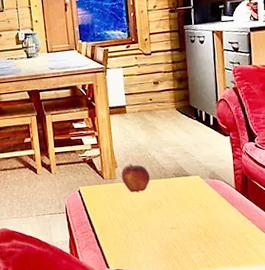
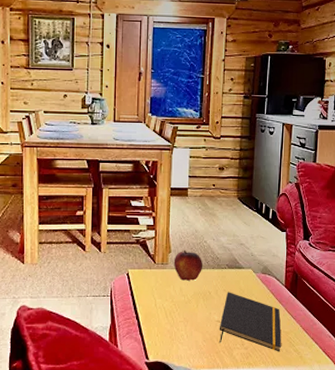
notepad: none [173,199,239,253] -> present [219,292,281,352]

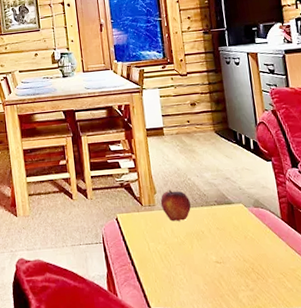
notepad: present [219,292,281,352] -> none [218,229,290,292]

